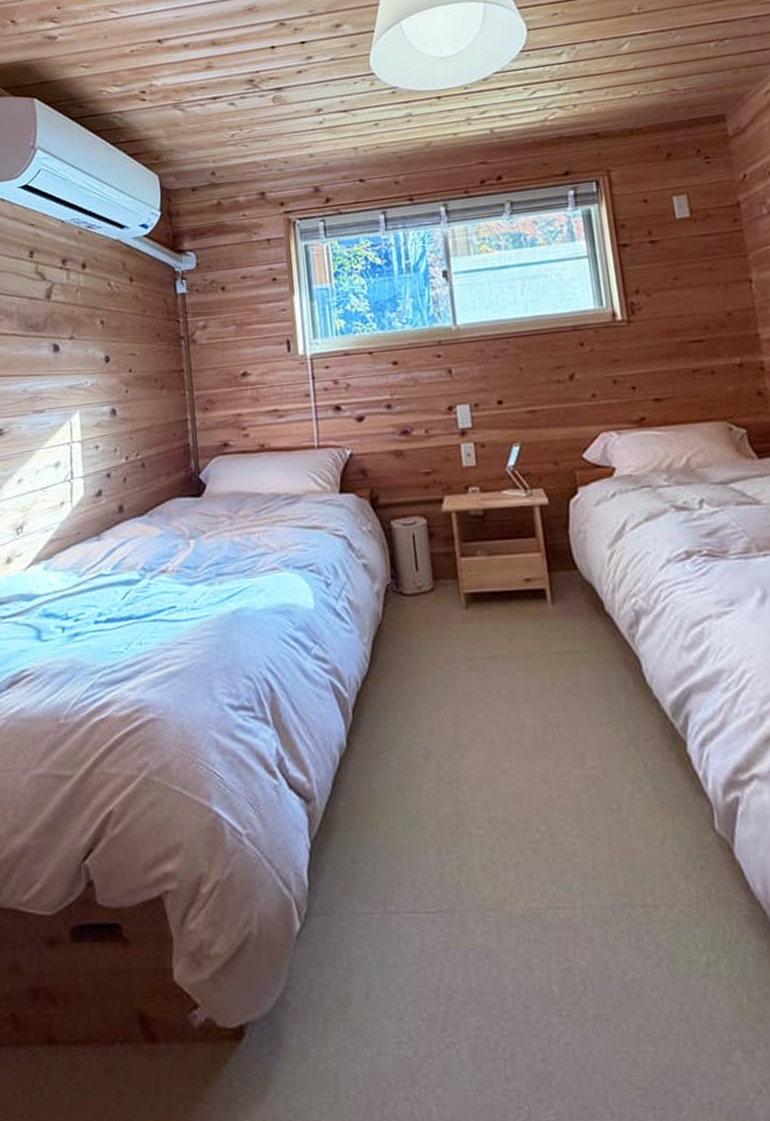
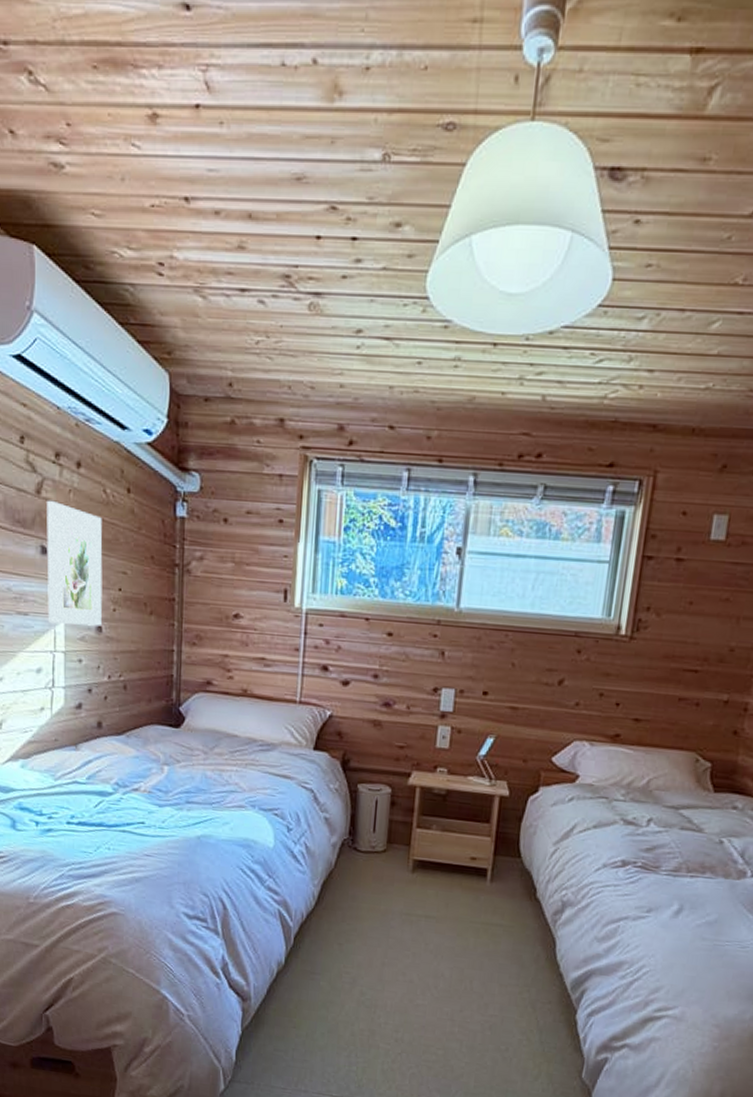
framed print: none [57,301,115,416] -> present [47,500,103,627]

